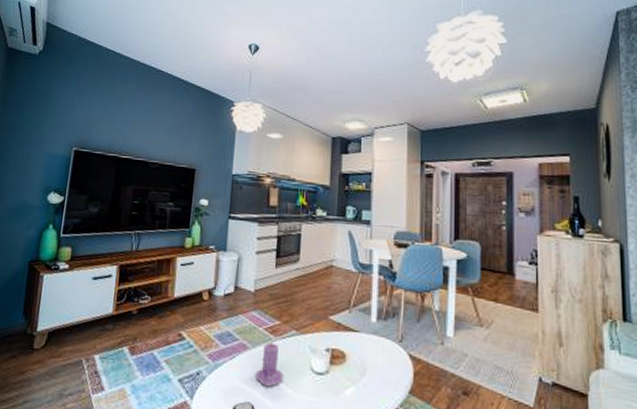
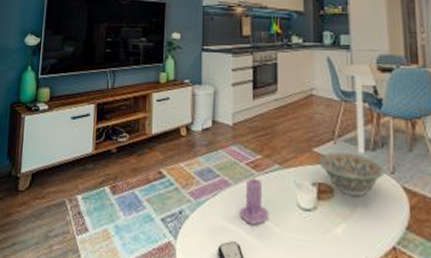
decorative bowl: none [334,320,393,363] -> present [319,152,385,197]

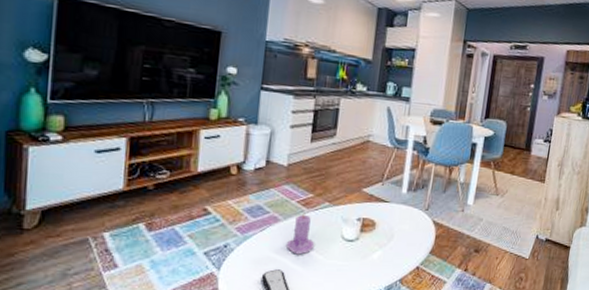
decorative bowl: present [319,152,385,197] -> none [366,192,421,229]

